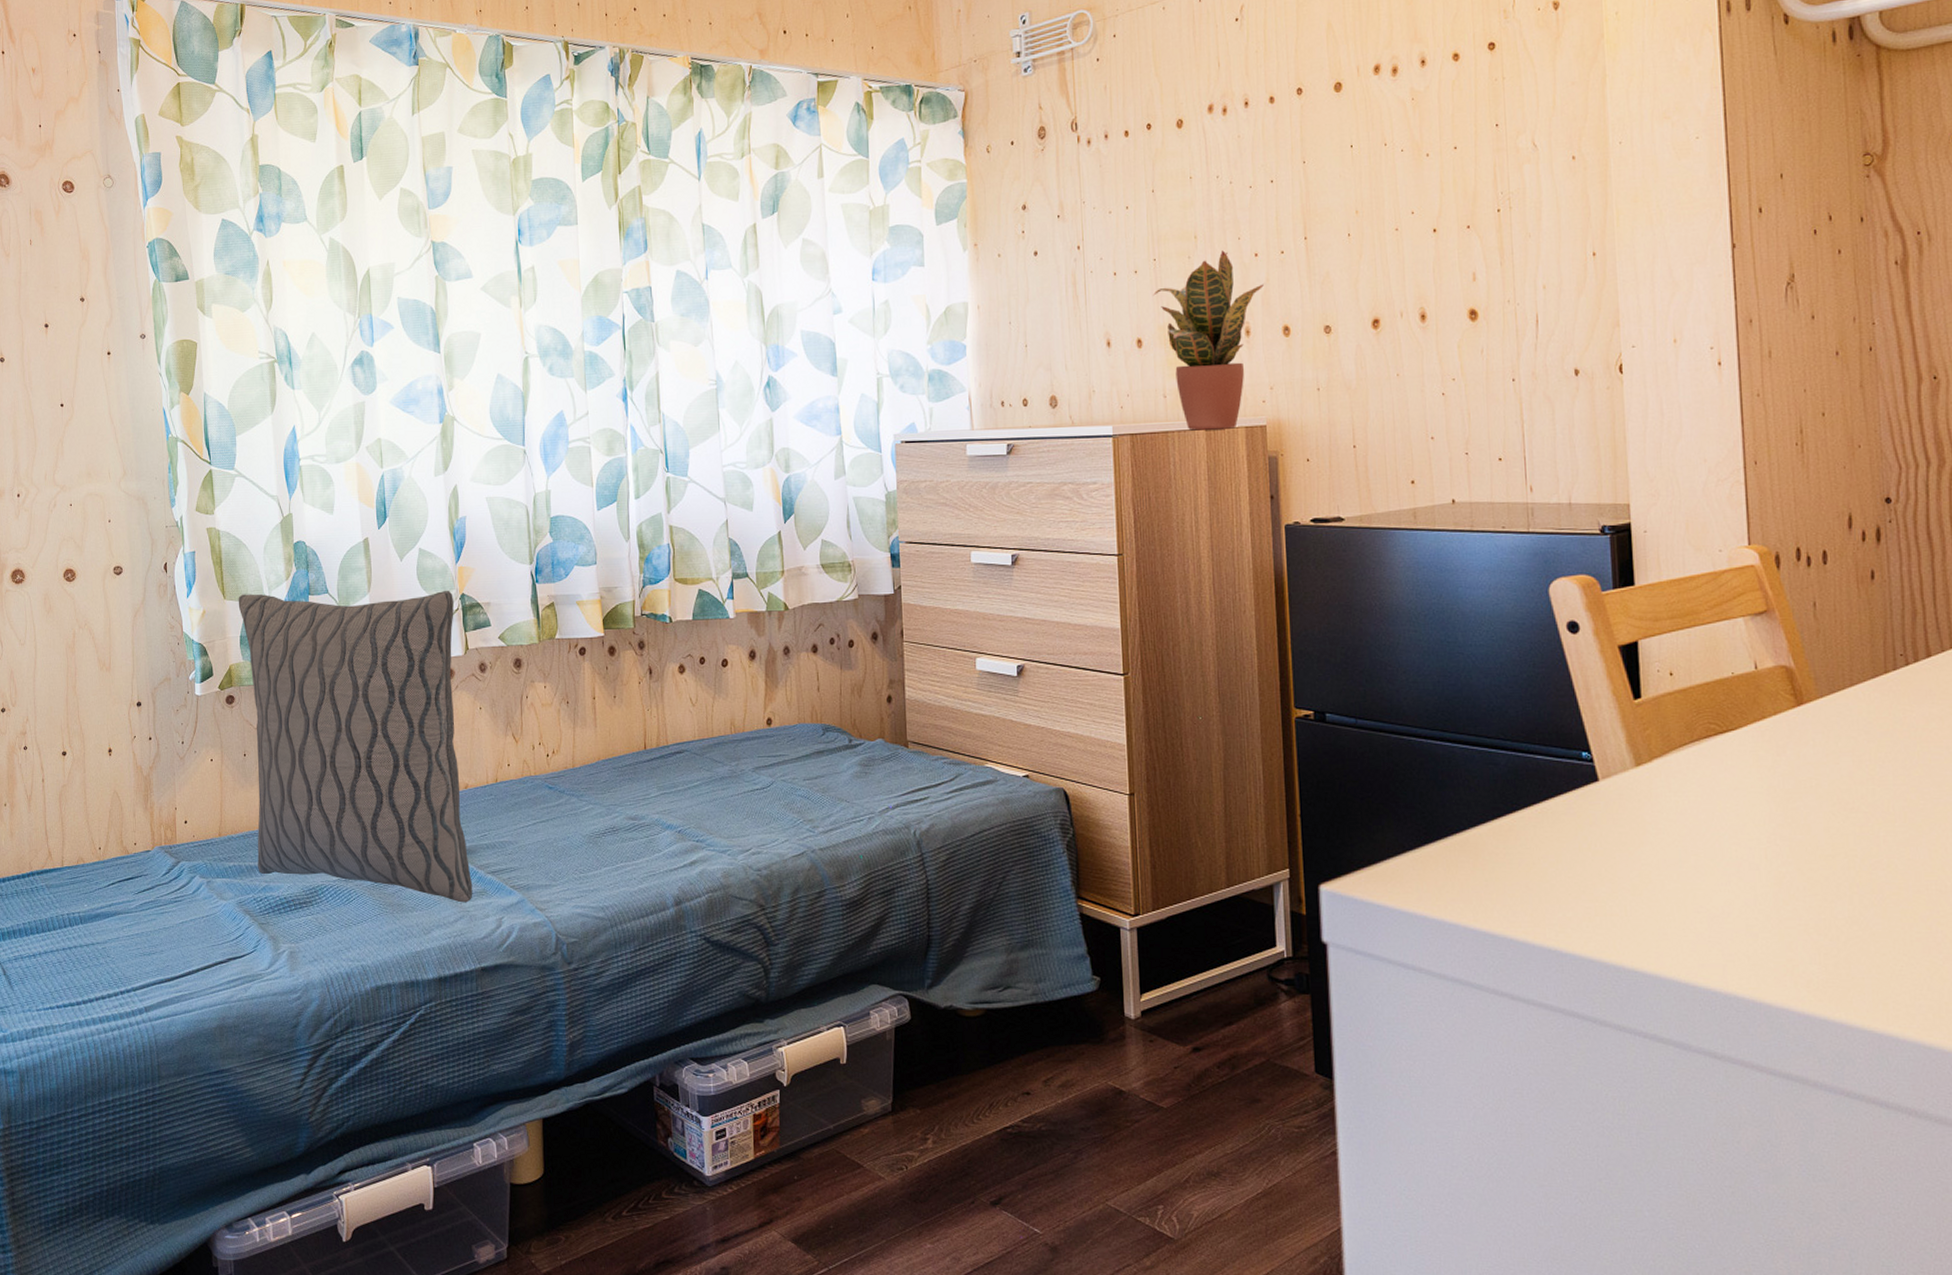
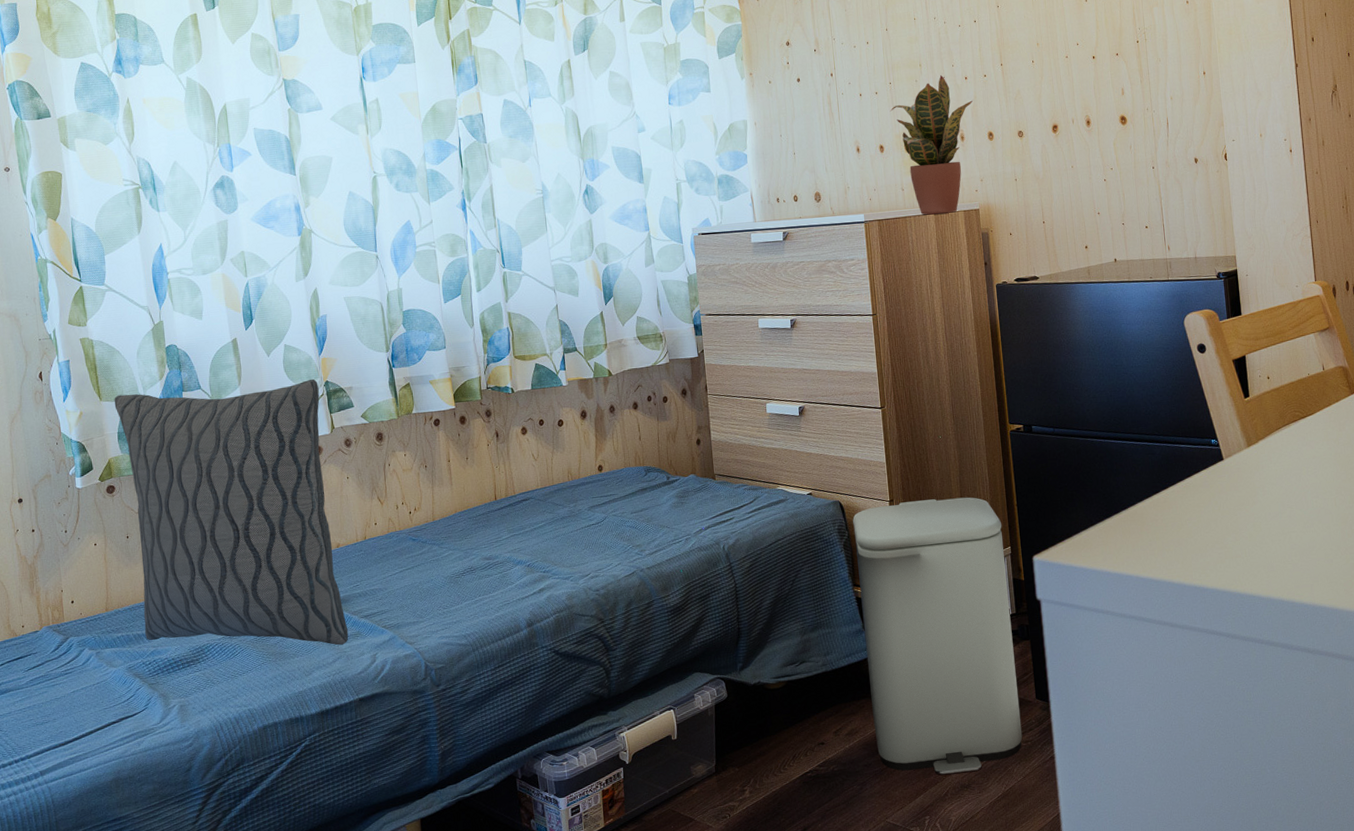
pedal bin: none [1080,797,1295,1158] -> present [853,497,1023,776]

